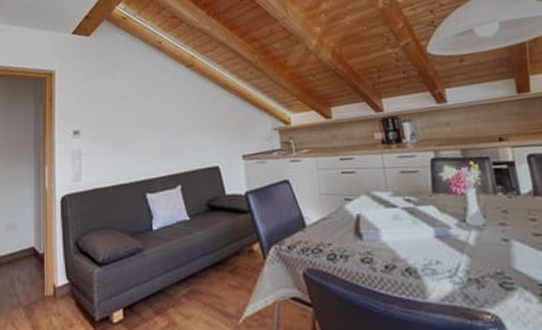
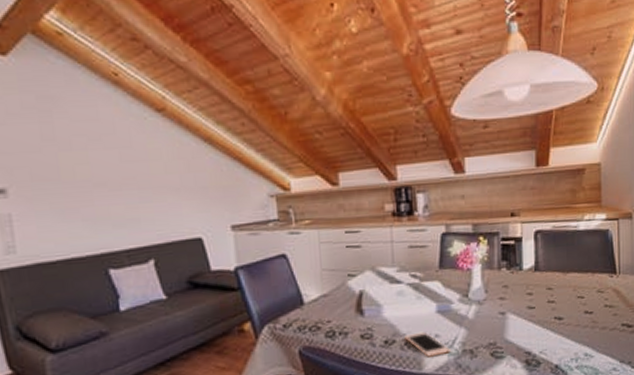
cell phone: none [405,257,455,285] -> present [405,331,450,357]

